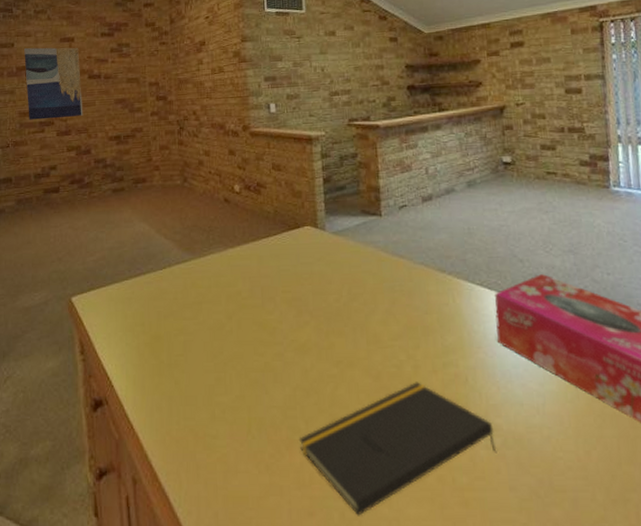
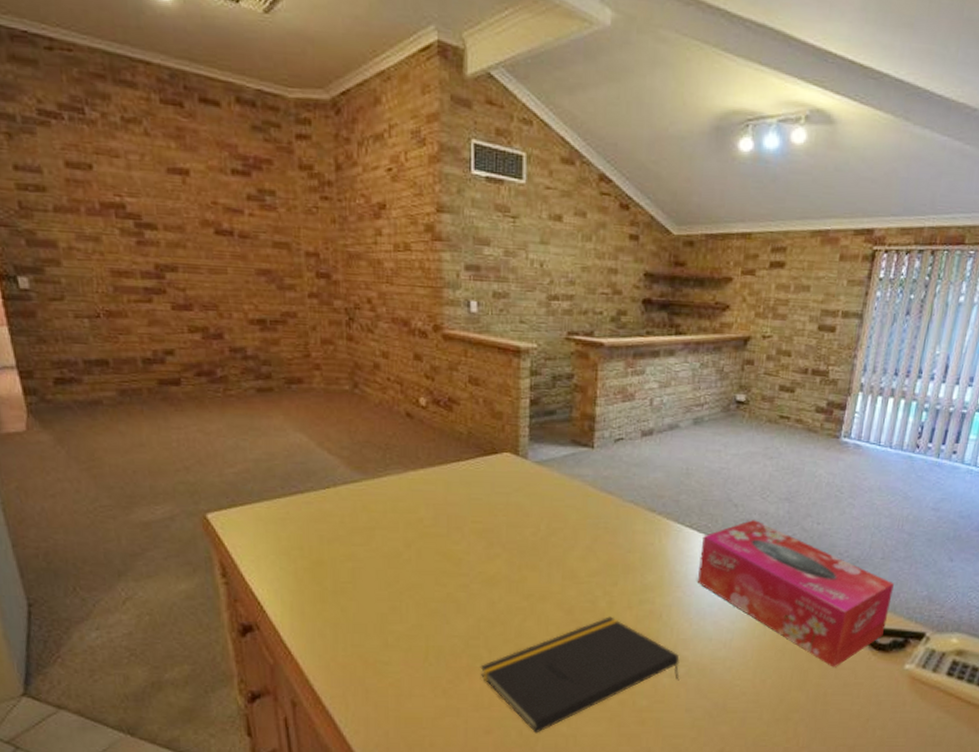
wall art: present [24,47,83,120] -> none [110,175,210,286]

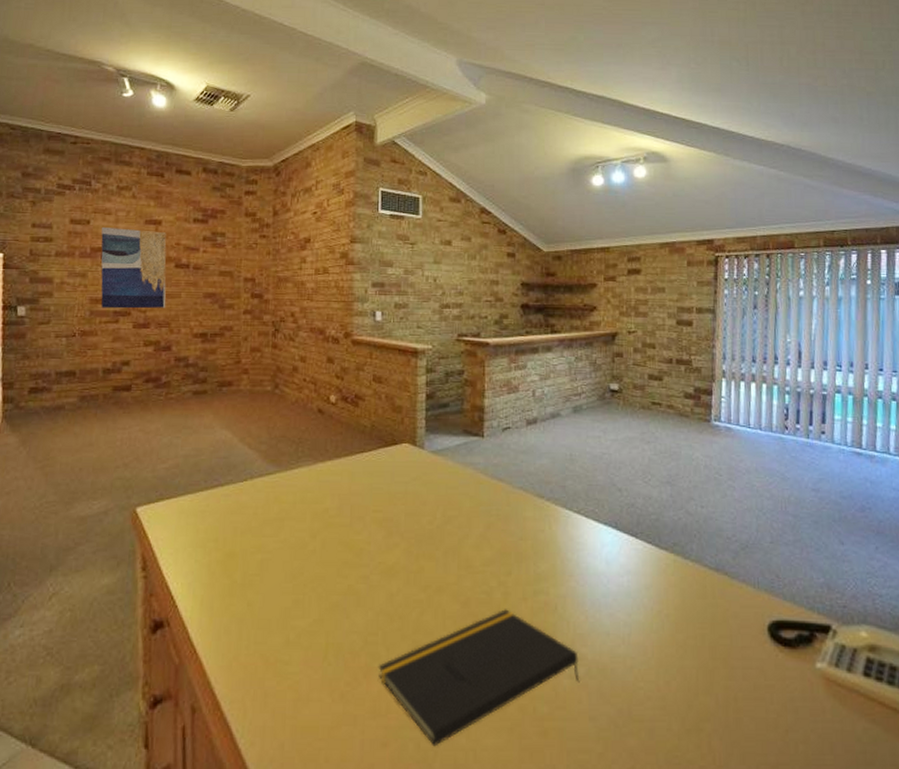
wall art: none [110,175,210,286] -> present [101,227,167,309]
tissue box: present [698,520,894,668] -> none [590,504,789,667]

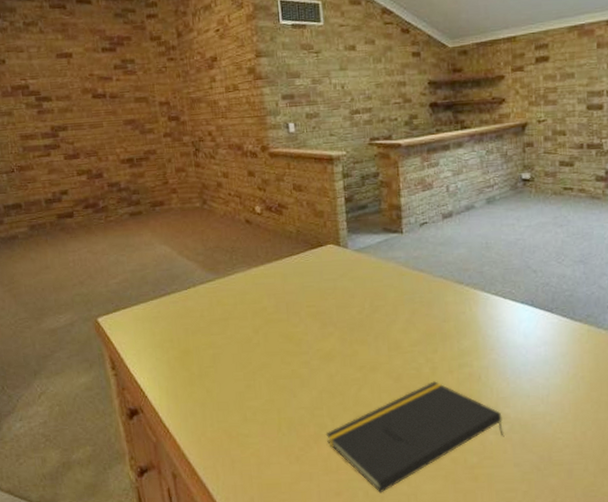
wall art: present [101,227,167,309] -> none [17,64,91,144]

